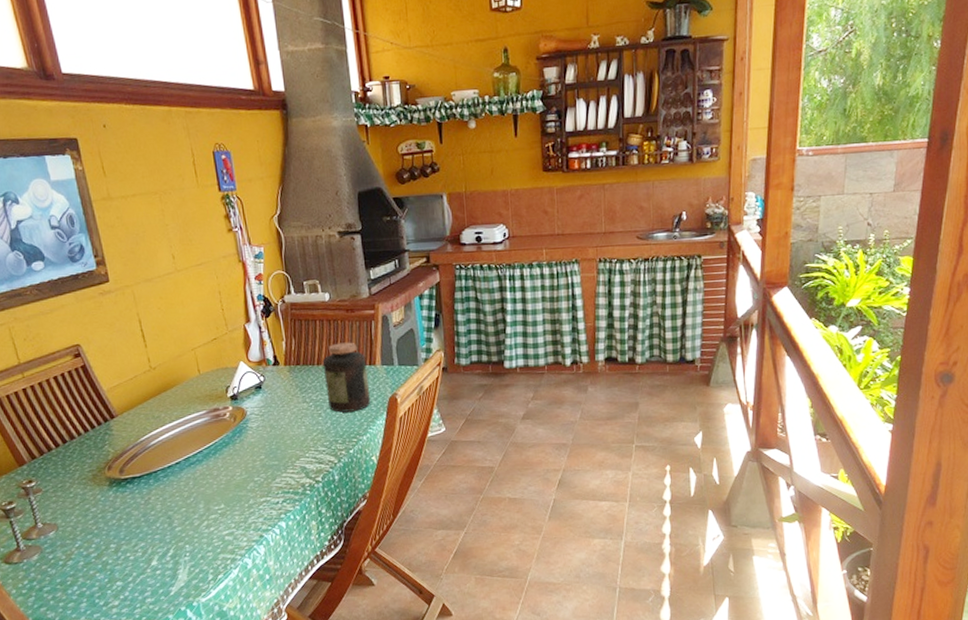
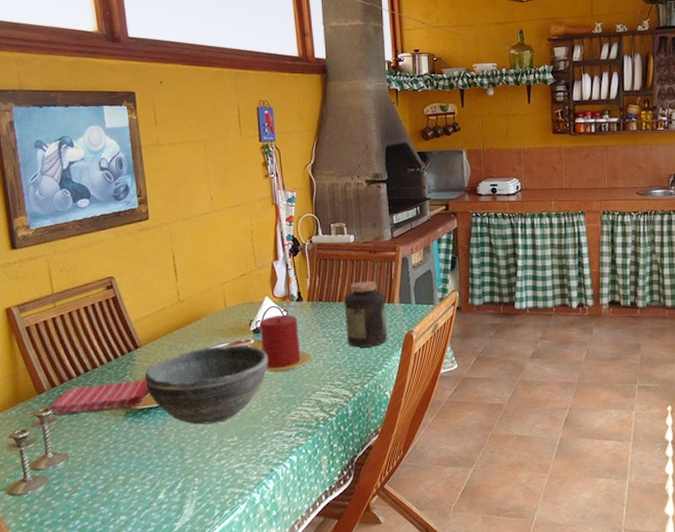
dish towel: none [30,449,129,486] -> present [47,379,148,415]
bowl: none [123,412,249,494] -> present [144,345,268,425]
candle: none [237,379,294,440] -> present [260,314,313,373]

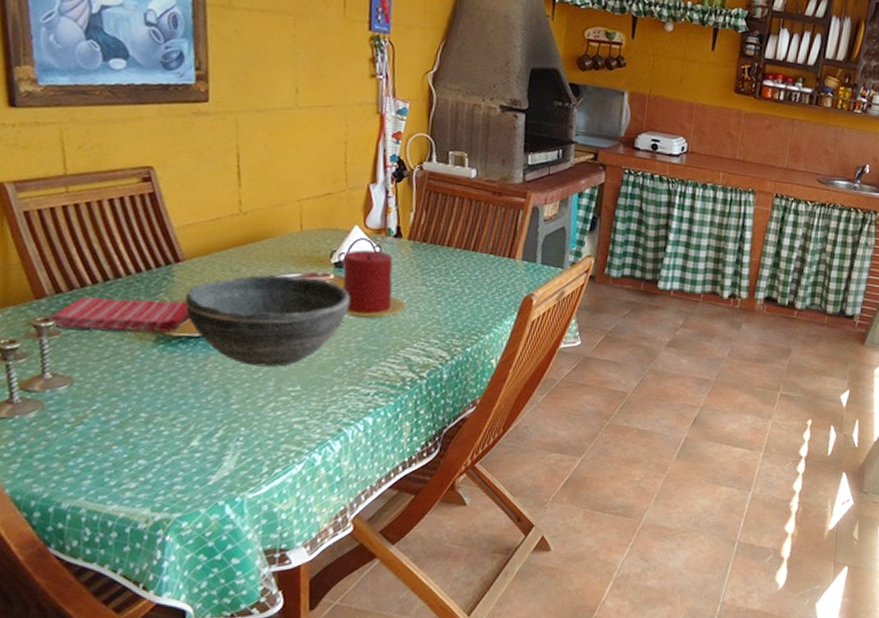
jar: present [344,281,388,348] -> none [452,226,506,306]

